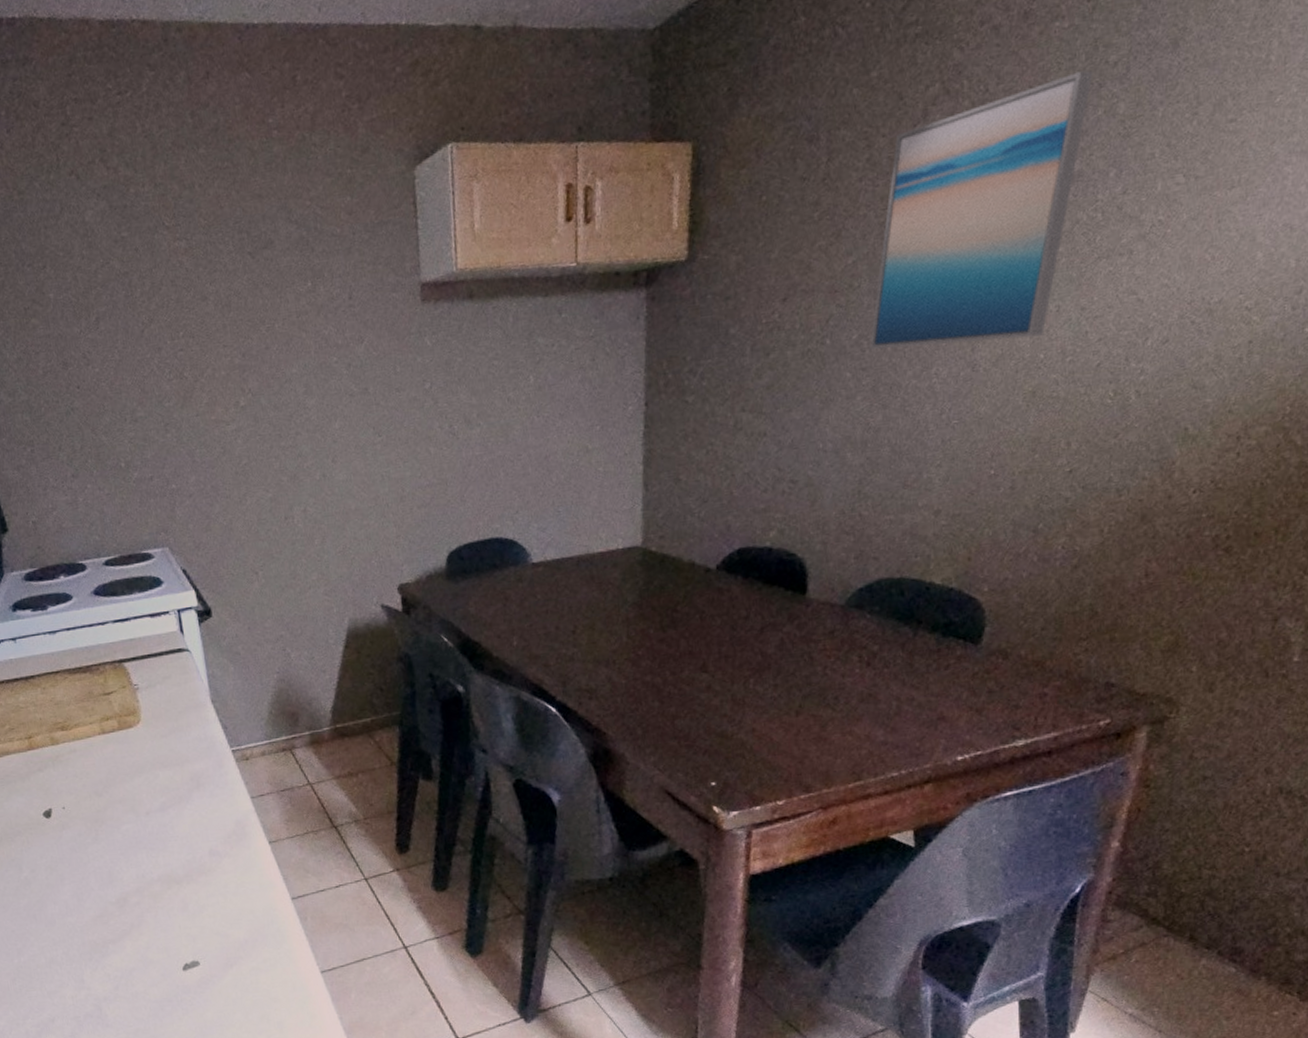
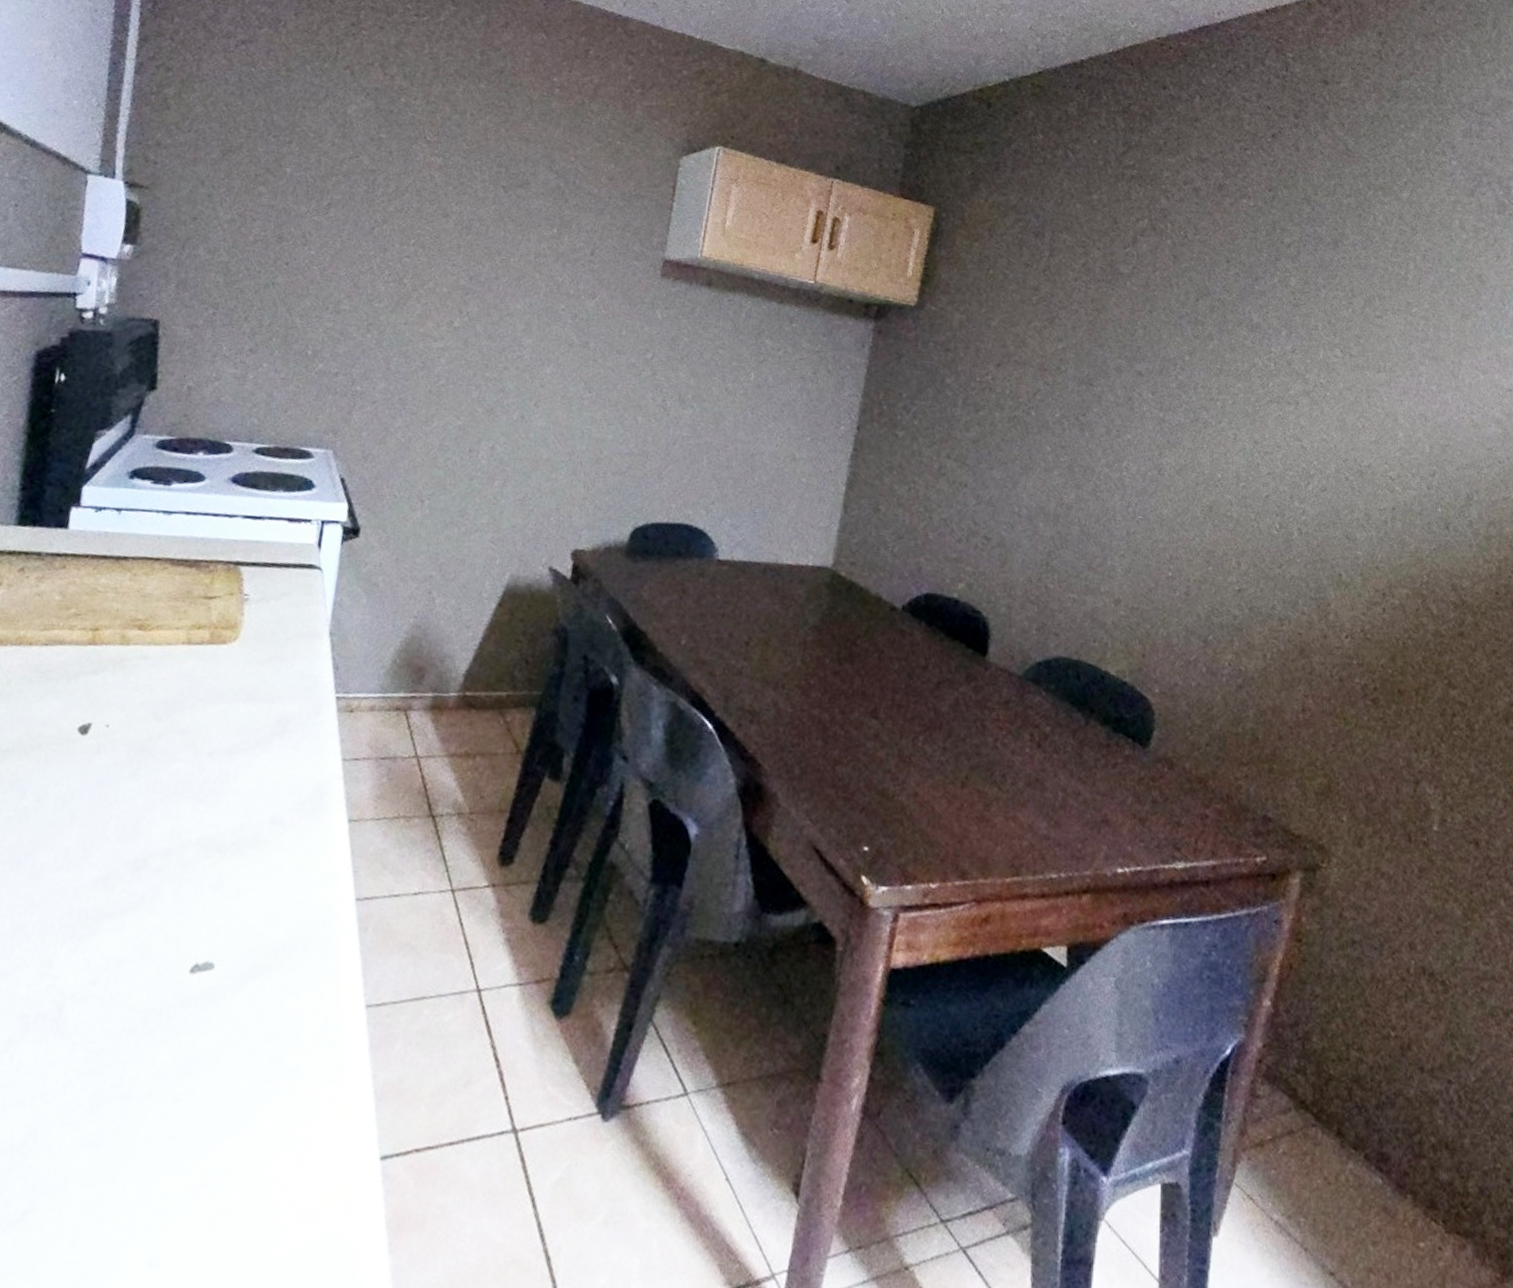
wall art: present [870,70,1093,350] -> none [1070,243,1271,458]

